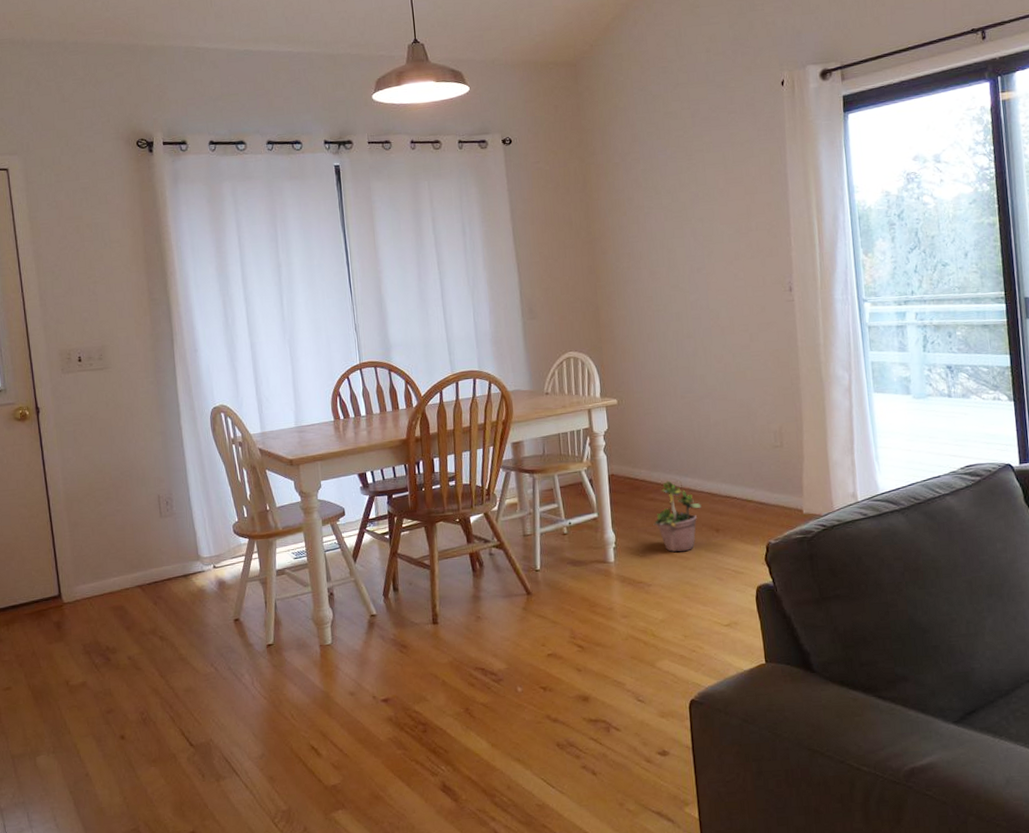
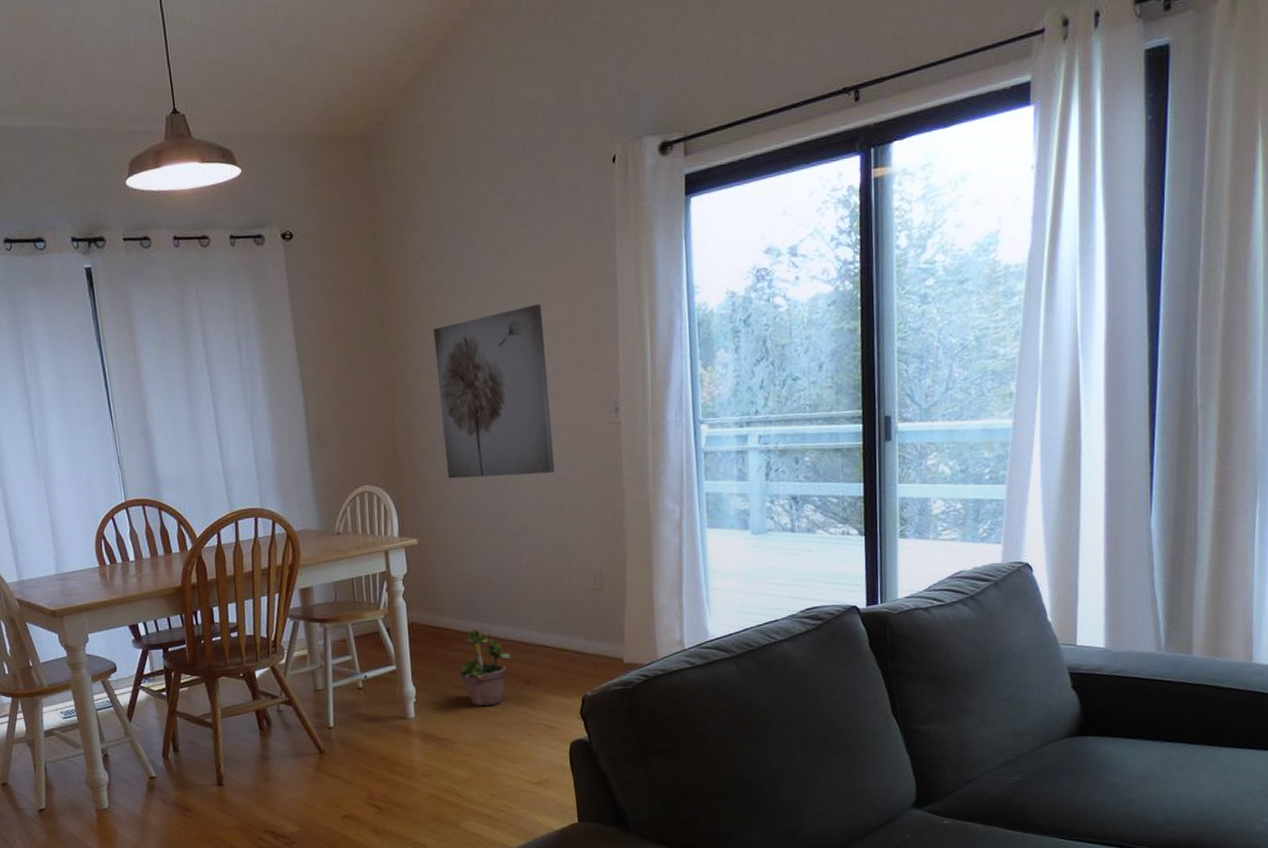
wall art: none [631,200,738,347] -> present [433,304,555,479]

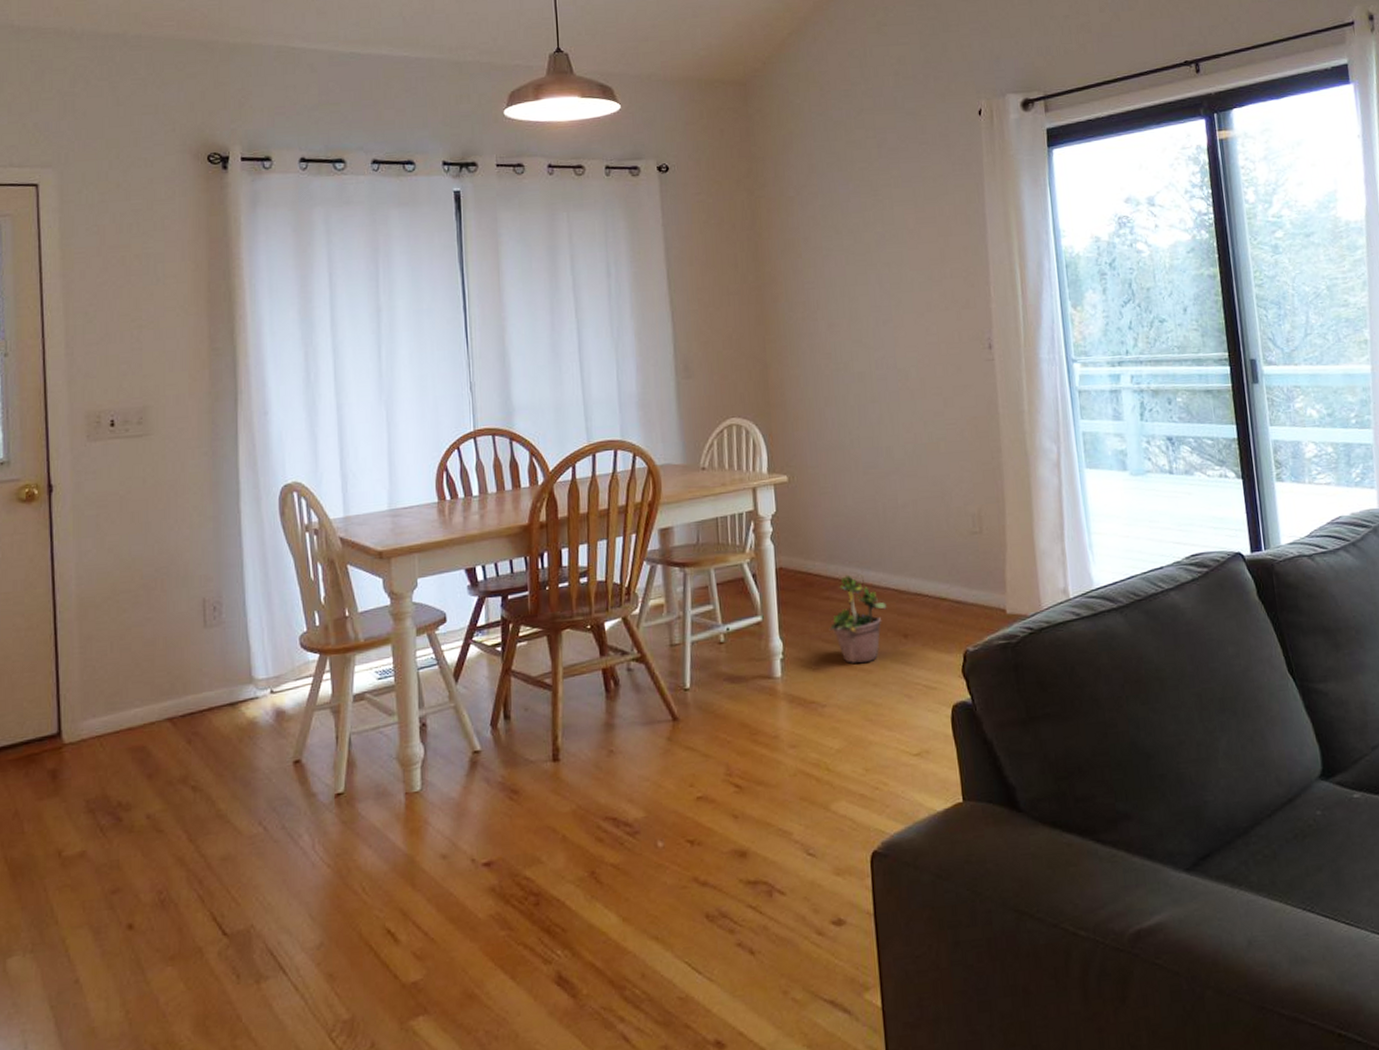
wall art: present [433,304,555,479] -> none [806,242,930,413]

